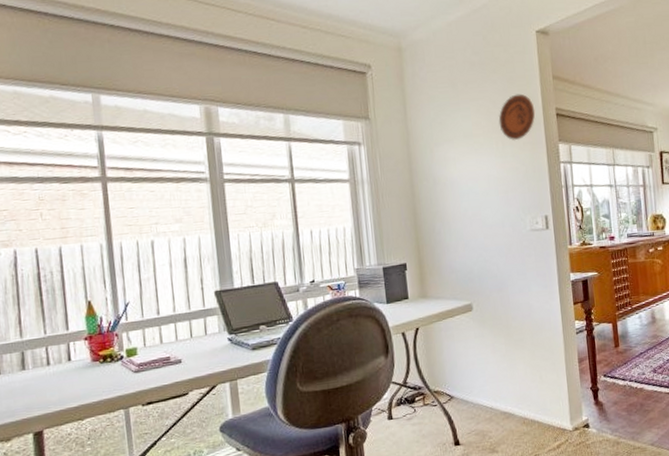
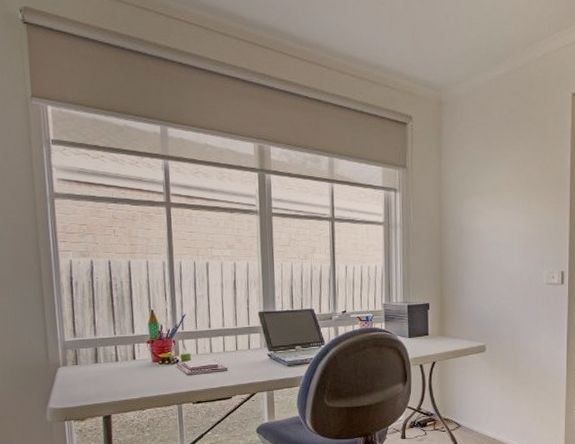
decorative plate: present [498,93,536,141] -> none [527,154,563,199]

